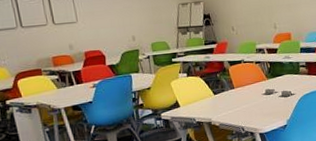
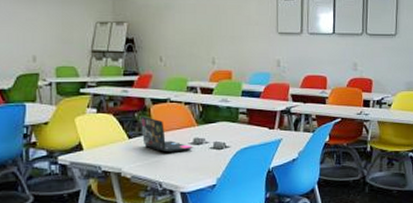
laptop: none [222,75,266,103] -> present [141,115,193,153]

